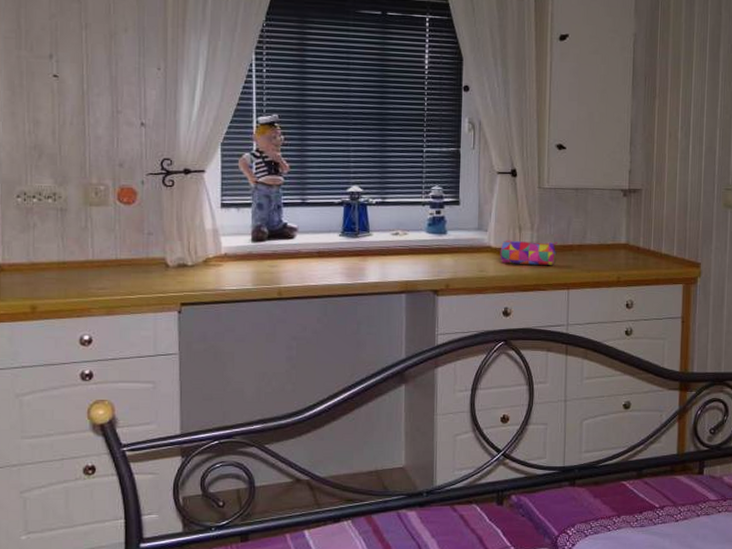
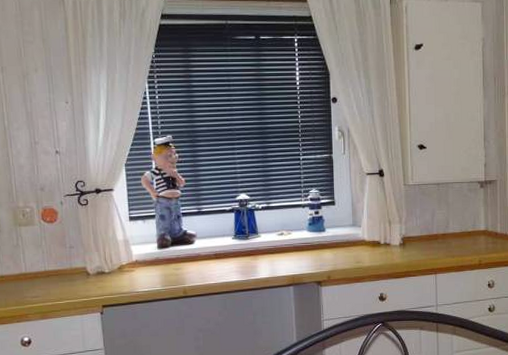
pencil case: present [500,240,557,266] -> none [373,232,424,255]

